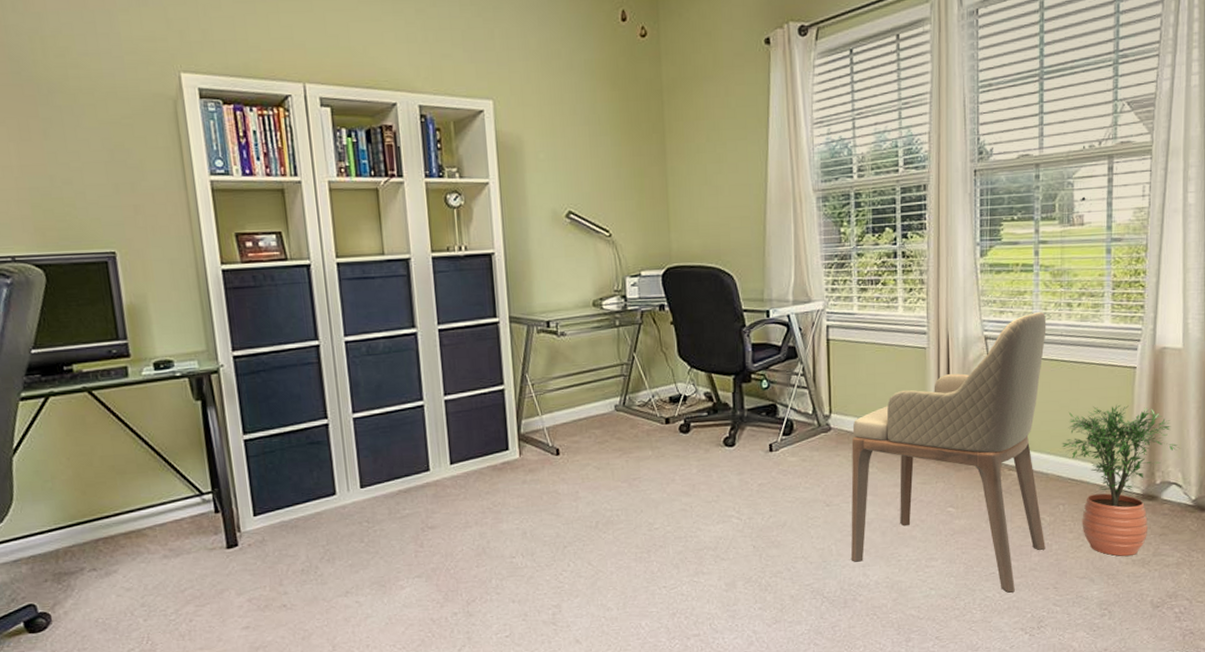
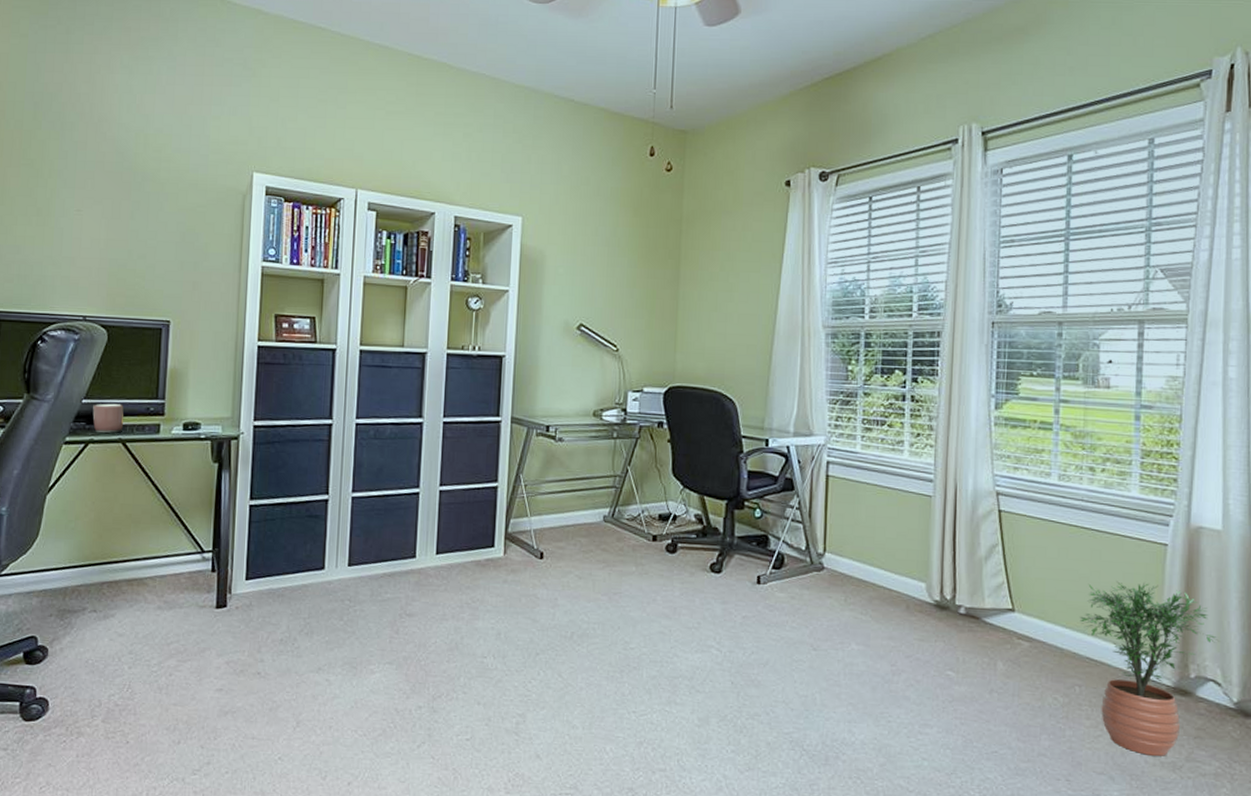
mug: none [45,349,86,384] -> present [92,403,124,434]
armchair: present [851,312,1047,593] -> none [837,473,1066,778]

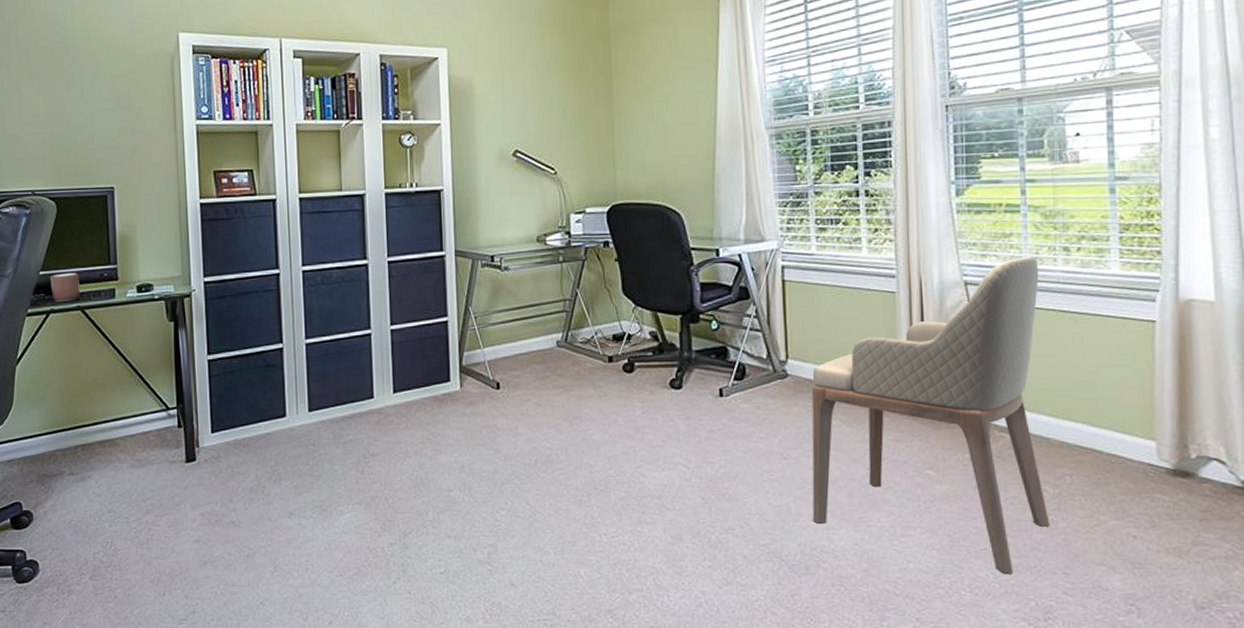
armchair: none [837,473,1066,778] -> present [811,256,1050,574]
potted plant: present [1080,581,1220,756] -> none [1065,363,1222,542]

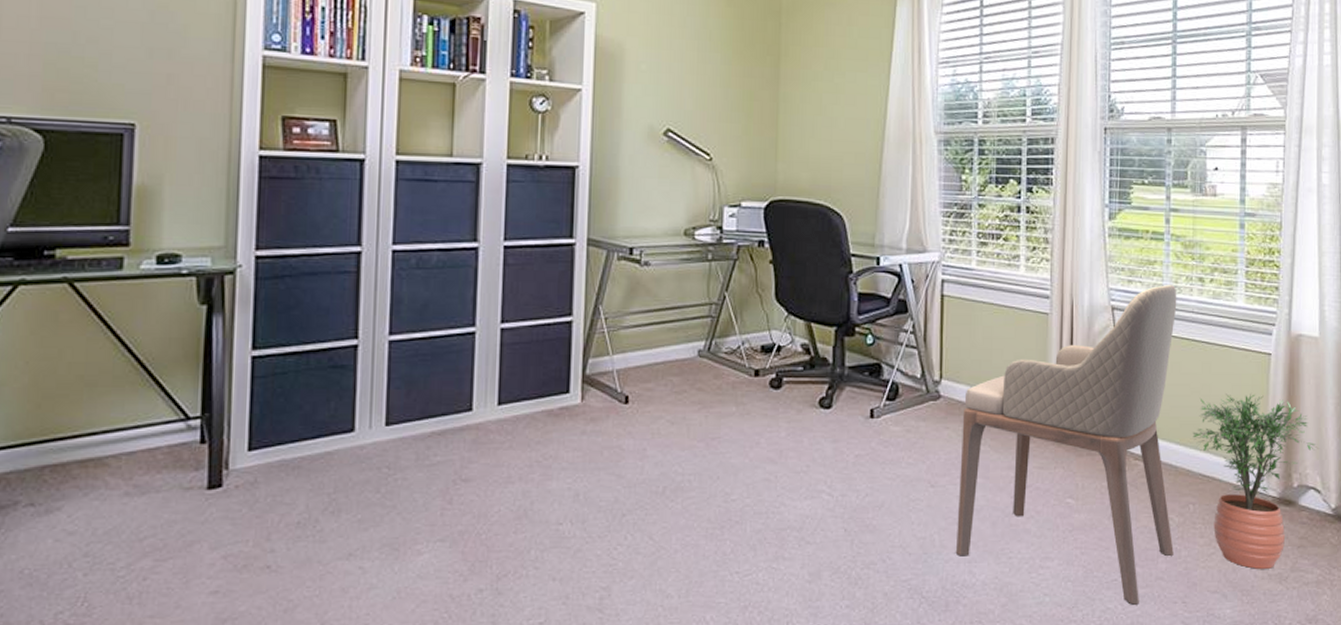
mug: present [50,272,81,303] -> none [23,232,71,272]
potted plant: none [1065,363,1222,542] -> present [1192,393,1319,569]

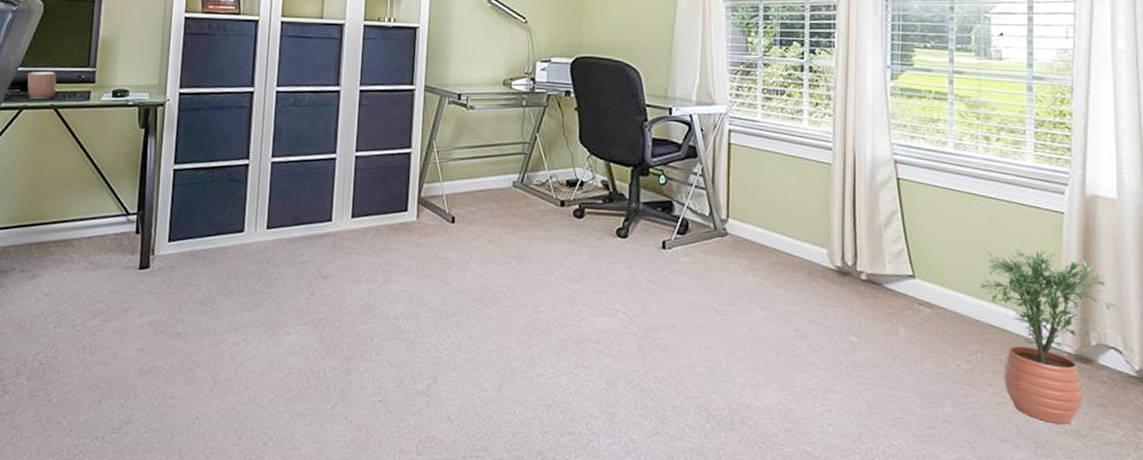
mug: none [23,232,71,272] -> present [27,71,57,100]
armchair: present [956,285,1177,605] -> none [742,142,962,445]

